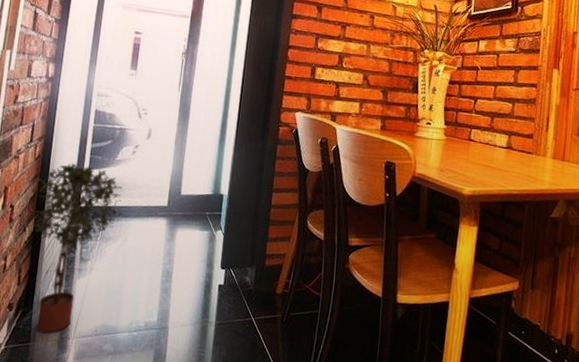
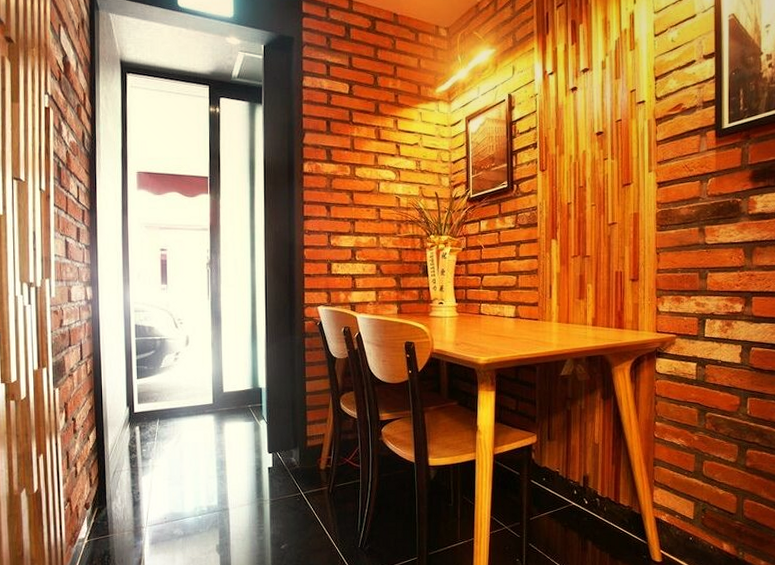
potted tree: present [25,163,122,334] -> none [89,375,173,526]

